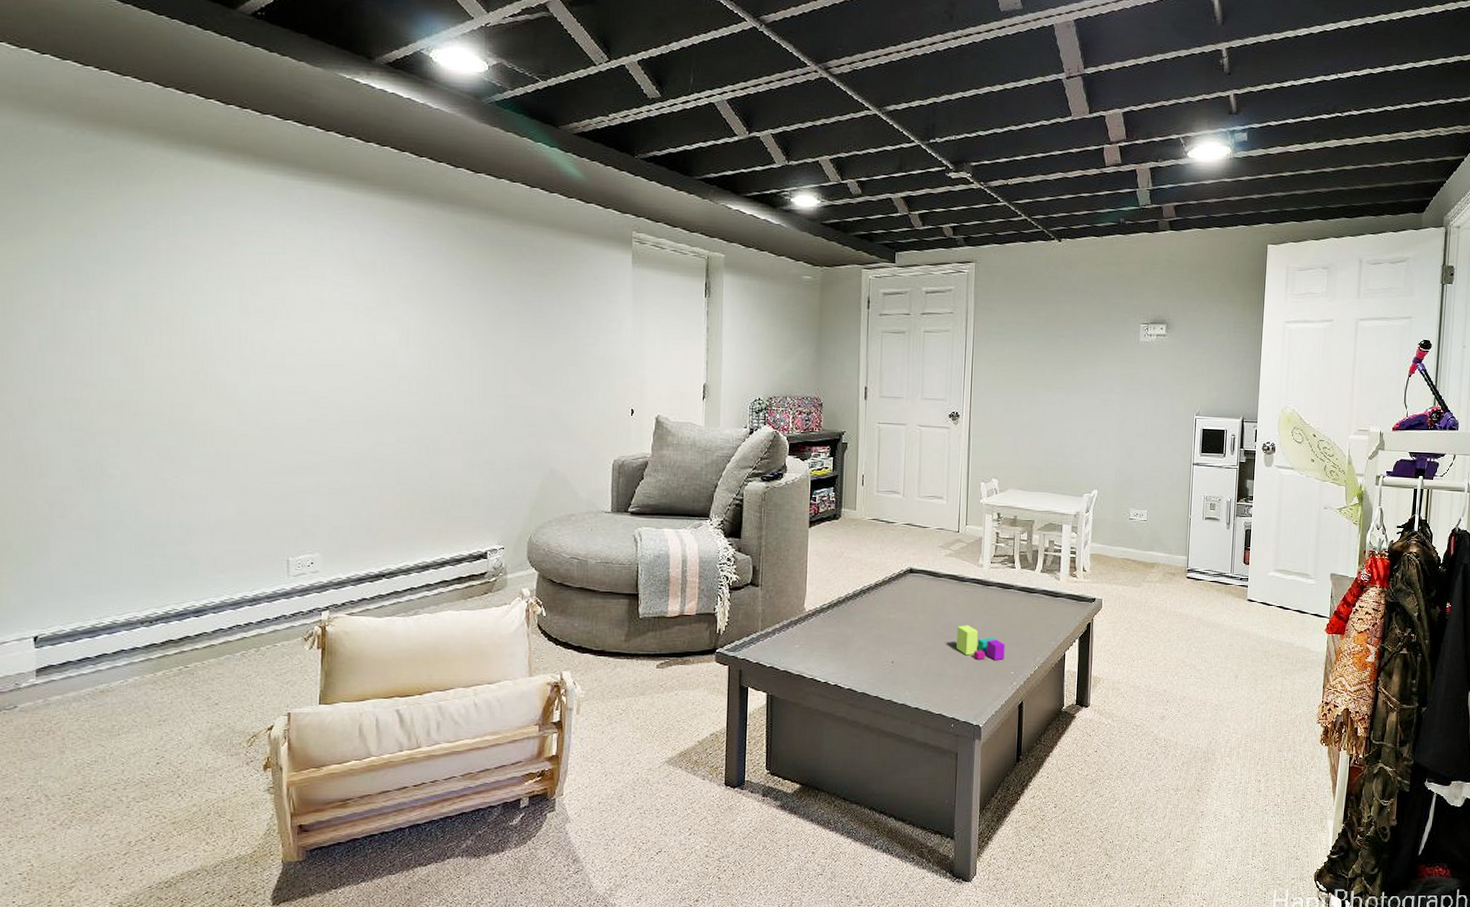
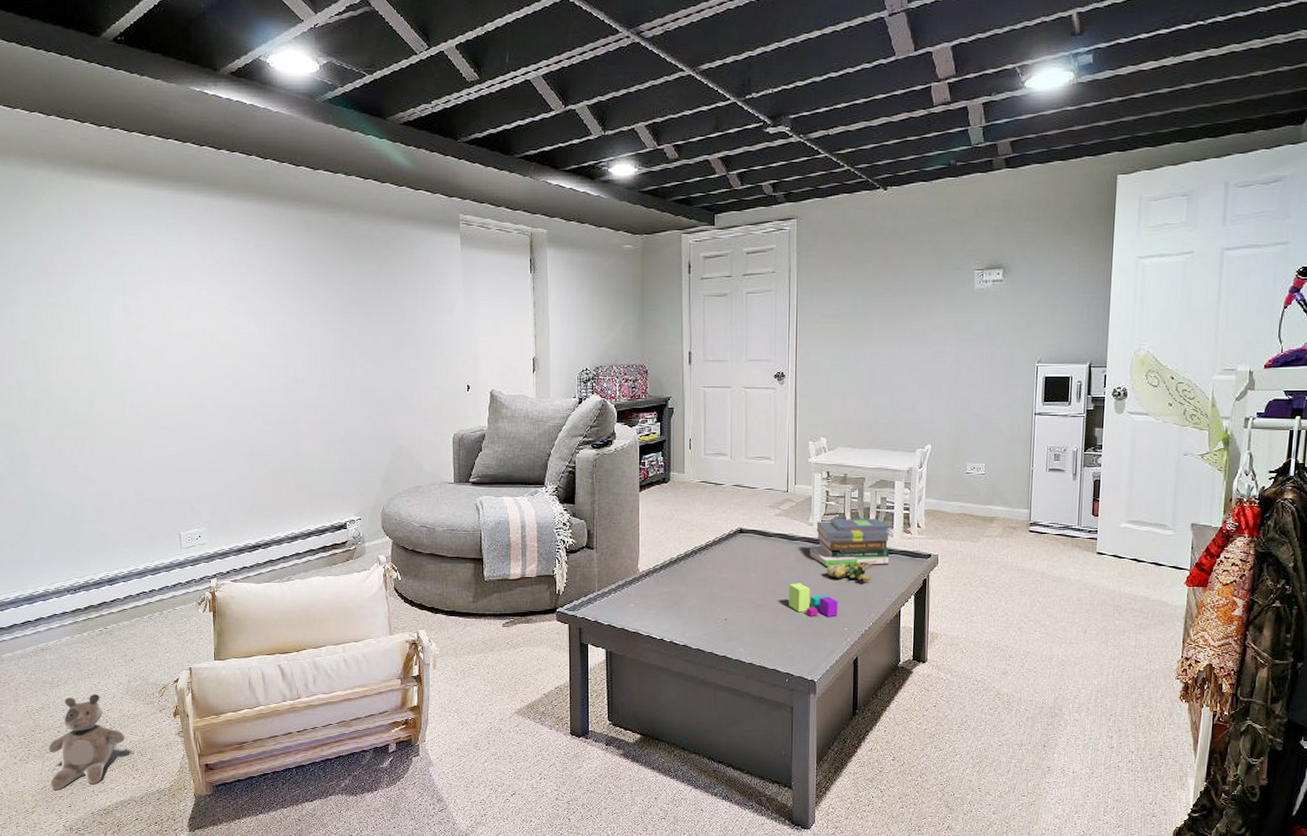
stuffed animal: none [97,743,200,859] -> present [48,693,125,790]
books: none [978,560,1056,611] -> present [809,518,889,569]
toy dinosaur: none [994,604,1039,627] -> present [826,561,872,584]

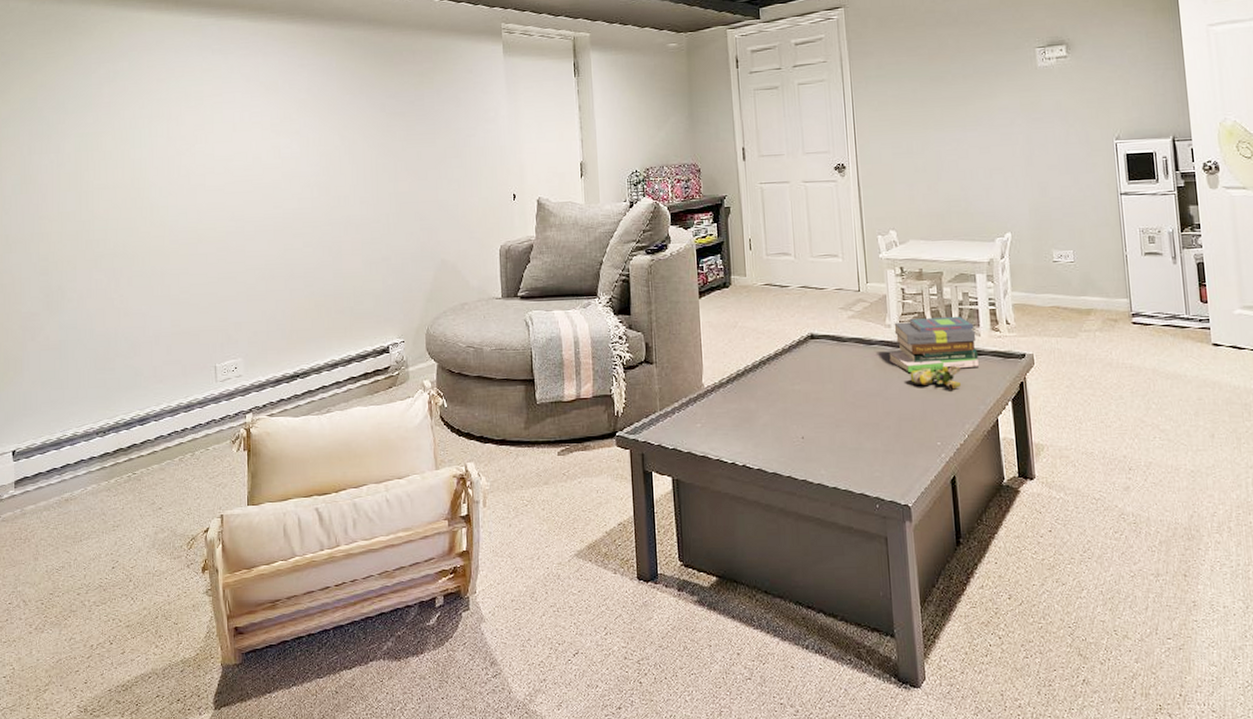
stuffed animal: present [48,693,125,790] -> none [65,548,149,663]
toy blocks: present [789,583,838,617] -> none [870,392,928,431]

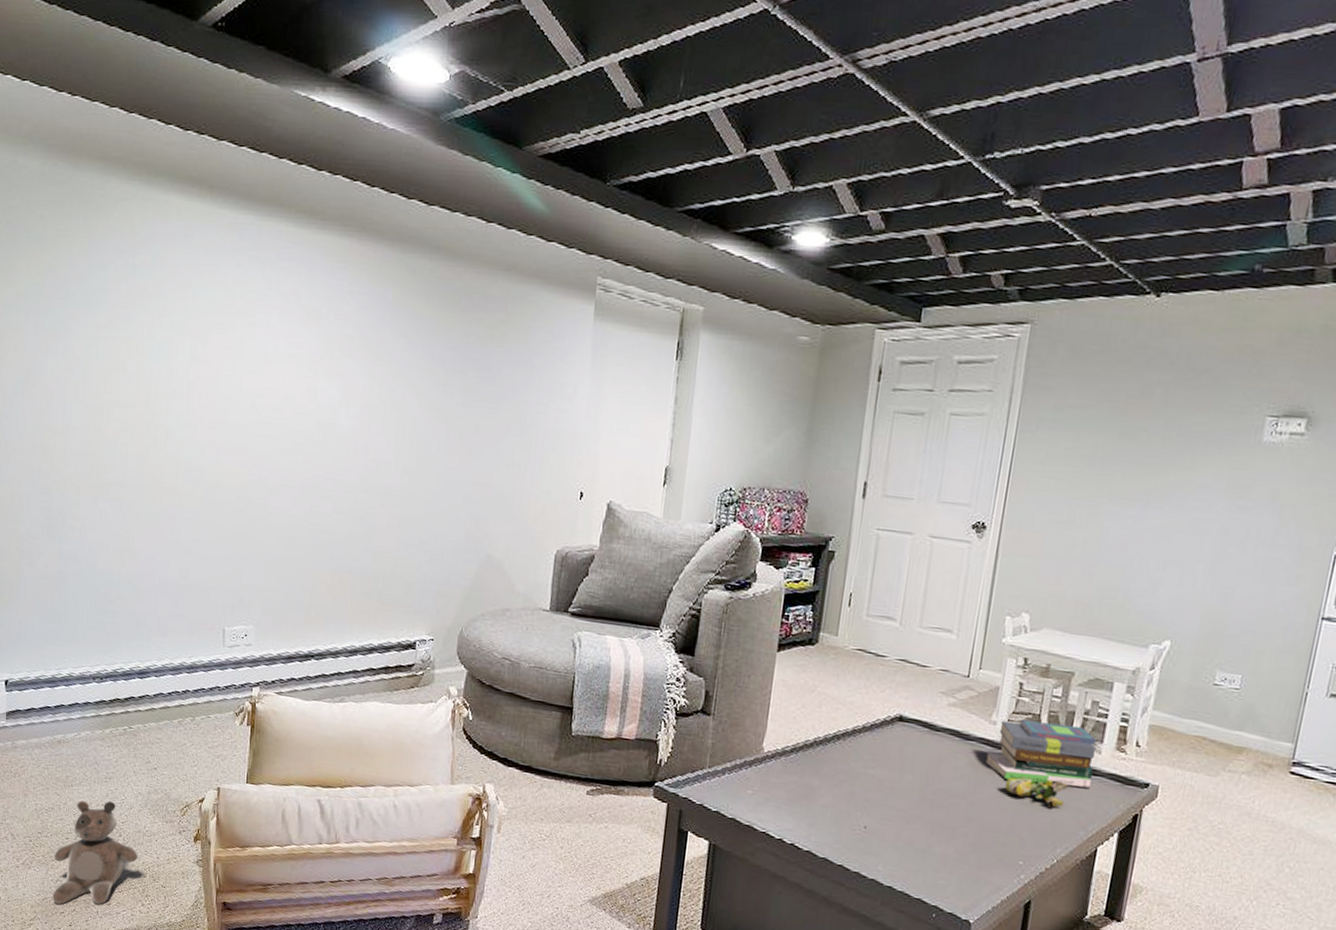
stuffed animal: none [65,548,149,663] -> present [51,800,138,905]

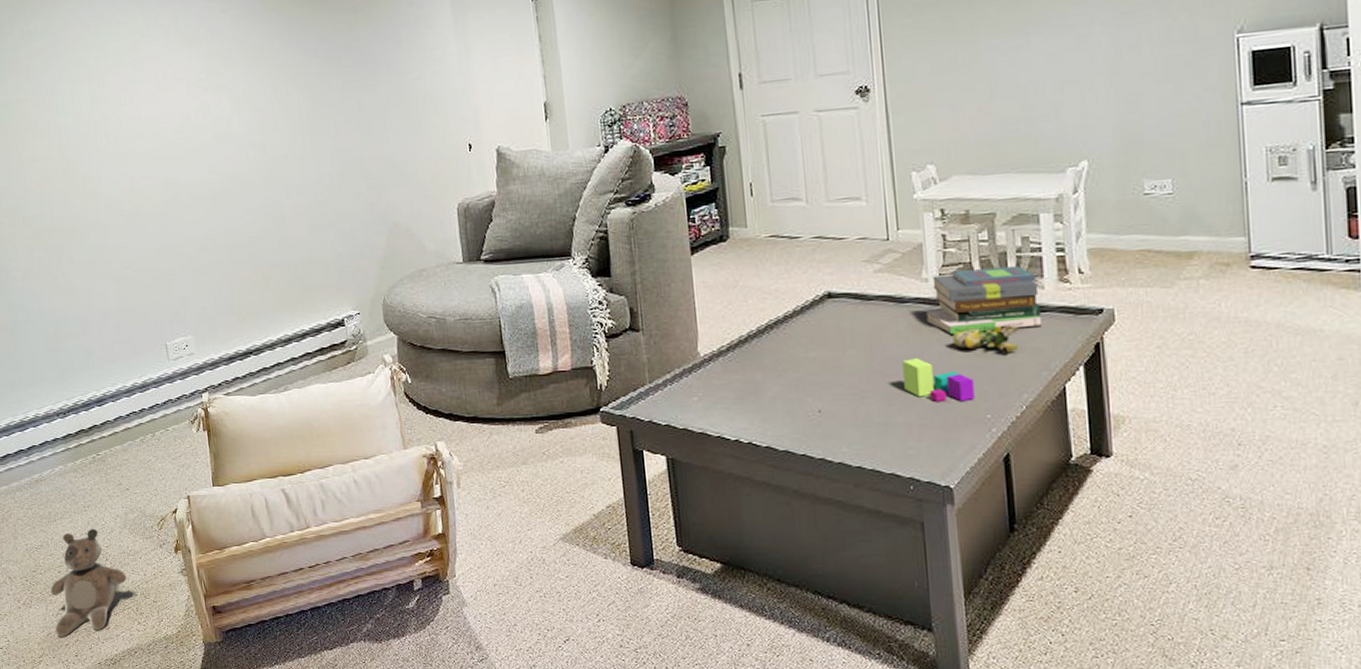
toy blocks: none [949,794,1015,845] -> present [902,358,975,402]

